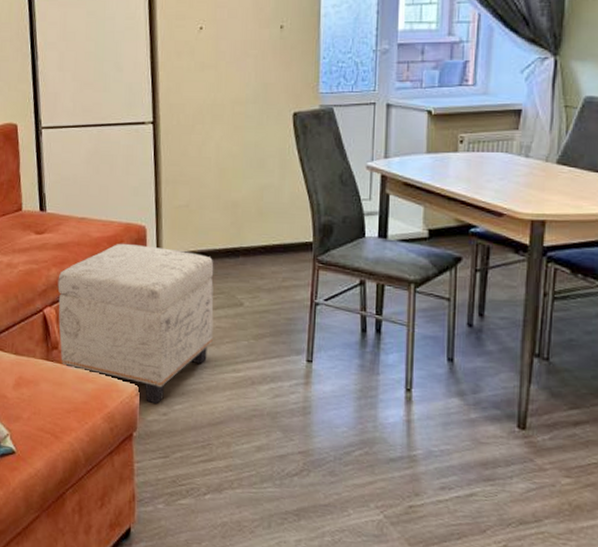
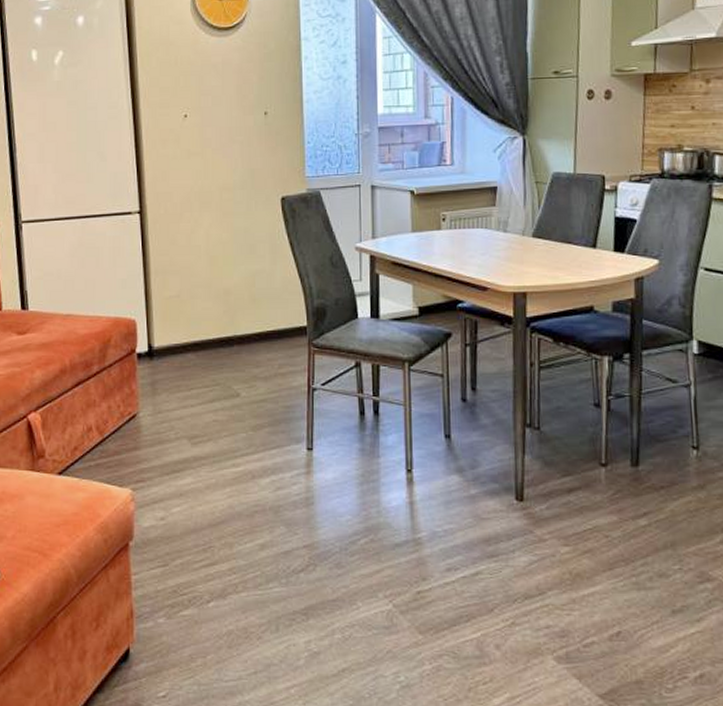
ottoman: present [57,243,214,405] -> none [42,338,210,509]

